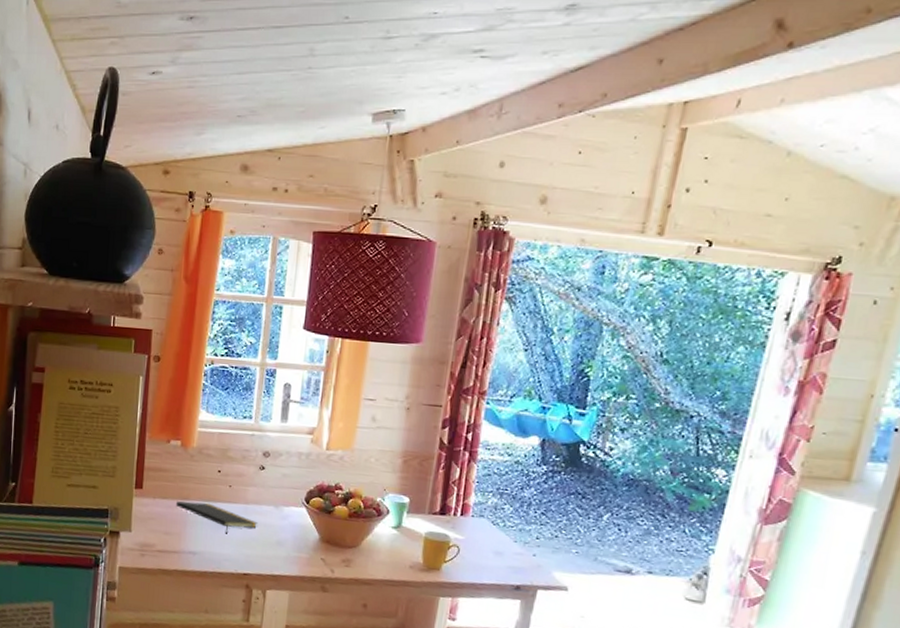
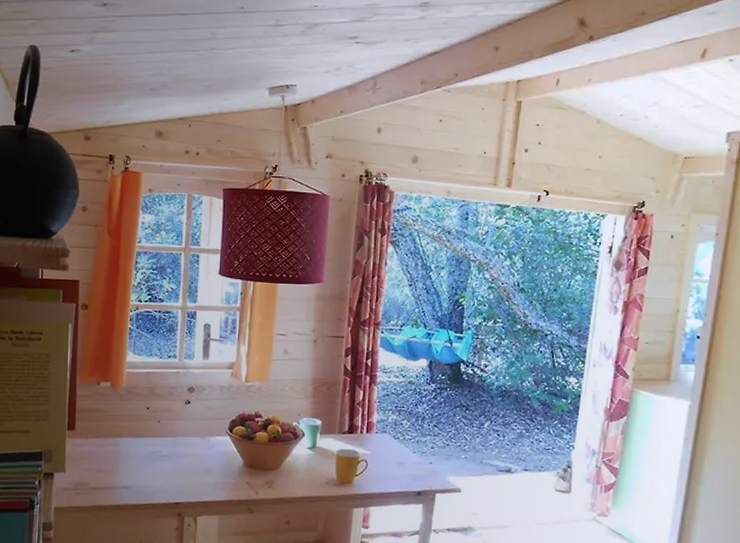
notepad: present [175,501,257,534] -> none [107,439,186,467]

